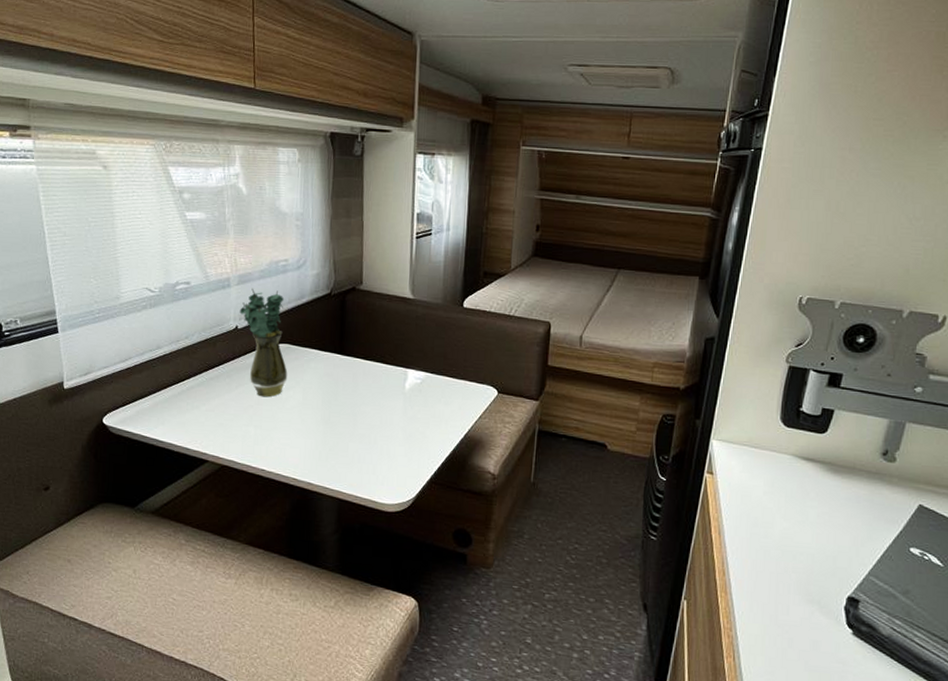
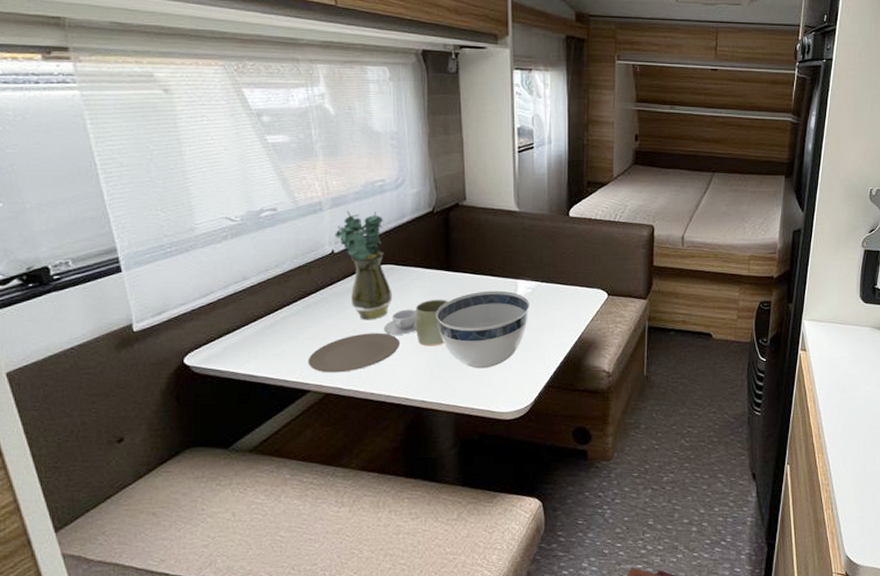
plate: none [207,409,291,447] -> present [308,332,399,373]
teacup: none [277,389,309,415] -> present [383,309,416,335]
mug: none [306,381,340,429] -> present [415,299,449,347]
bowl: none [327,377,418,457] -> present [436,290,529,369]

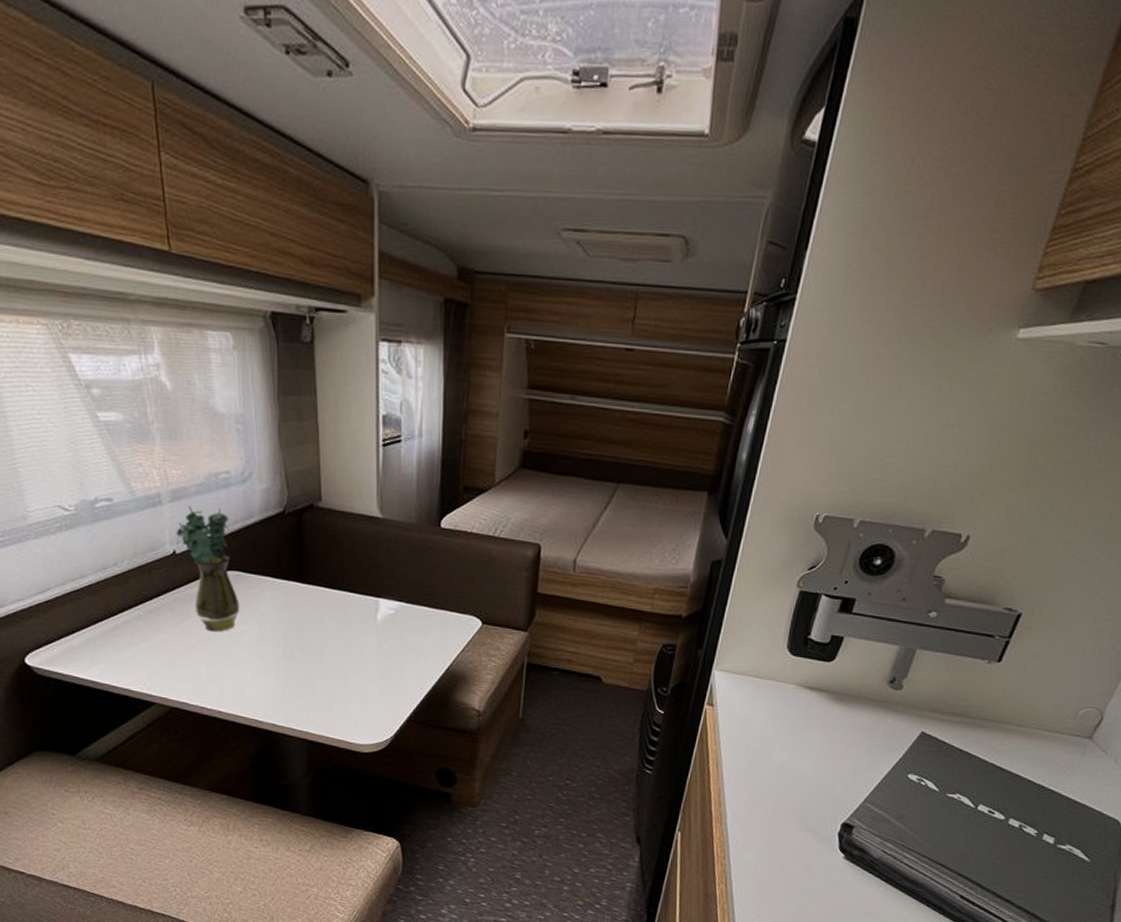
plate: present [308,332,399,373] -> none [151,645,248,687]
teacup: present [383,309,416,335] -> none [231,623,266,651]
mug: present [415,299,449,347] -> none [264,613,302,666]
bowl: present [436,290,529,369] -> none [287,608,392,695]

